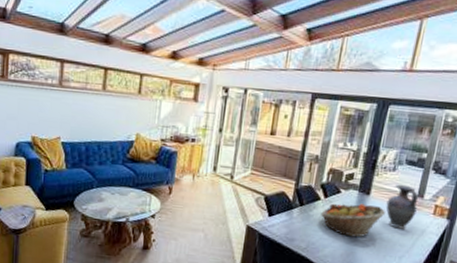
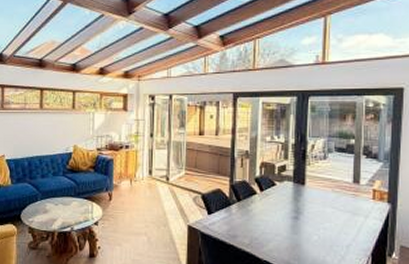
fruit basket: present [321,203,386,238] -> none [260,194,325,229]
vase: present [386,184,419,230] -> none [323,172,355,217]

